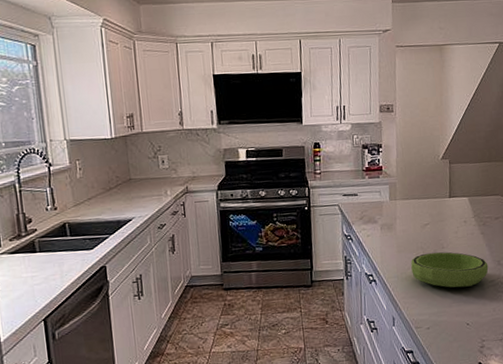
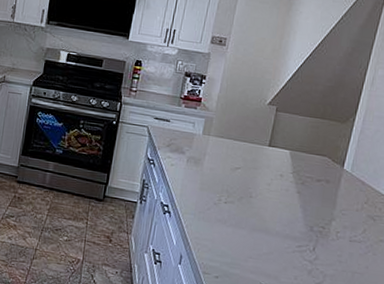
bowl: present [411,251,489,288] -> none [211,197,299,246]

